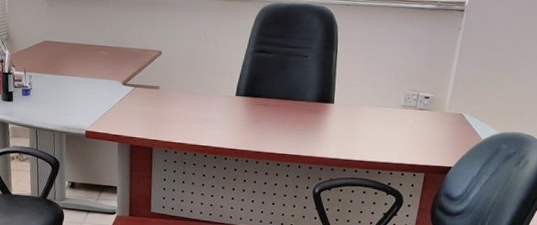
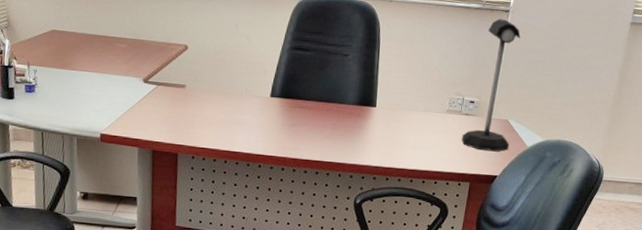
desk lamp: none [417,18,475,144] -> present [462,18,521,152]

